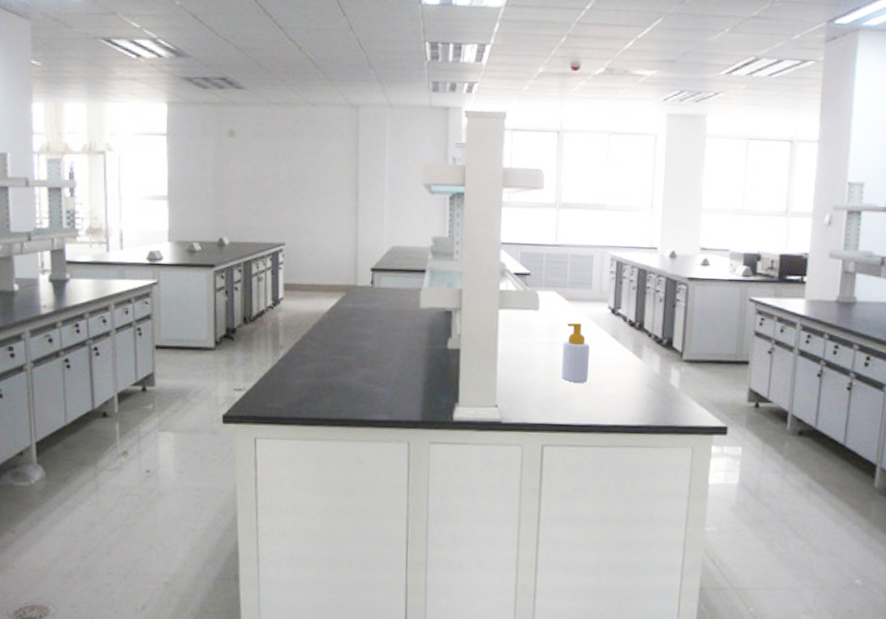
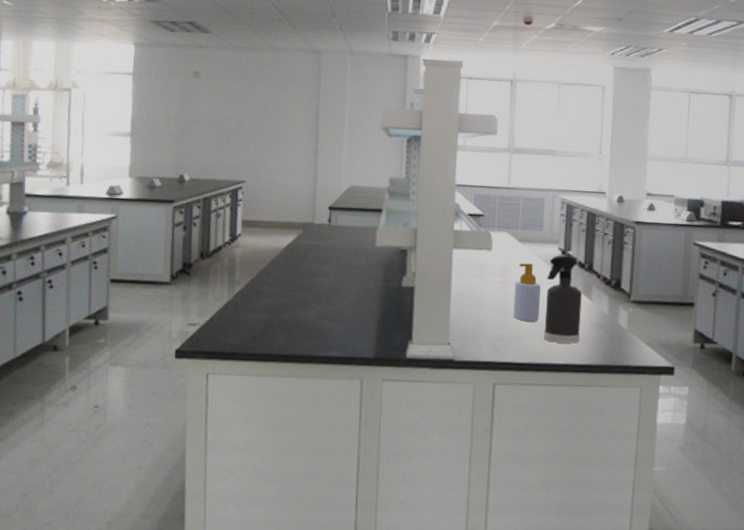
spray bottle: none [592,314,632,404] -> present [543,255,582,344]

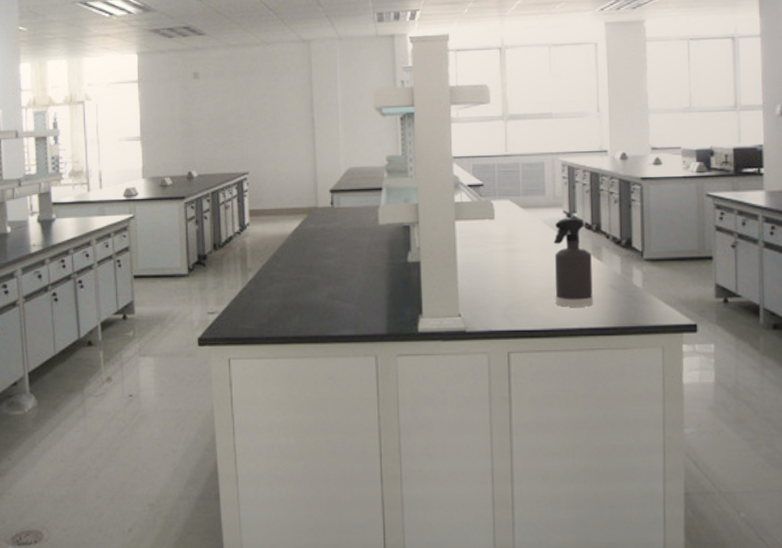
soap bottle: present [513,263,541,322] -> none [521,229,549,288]

